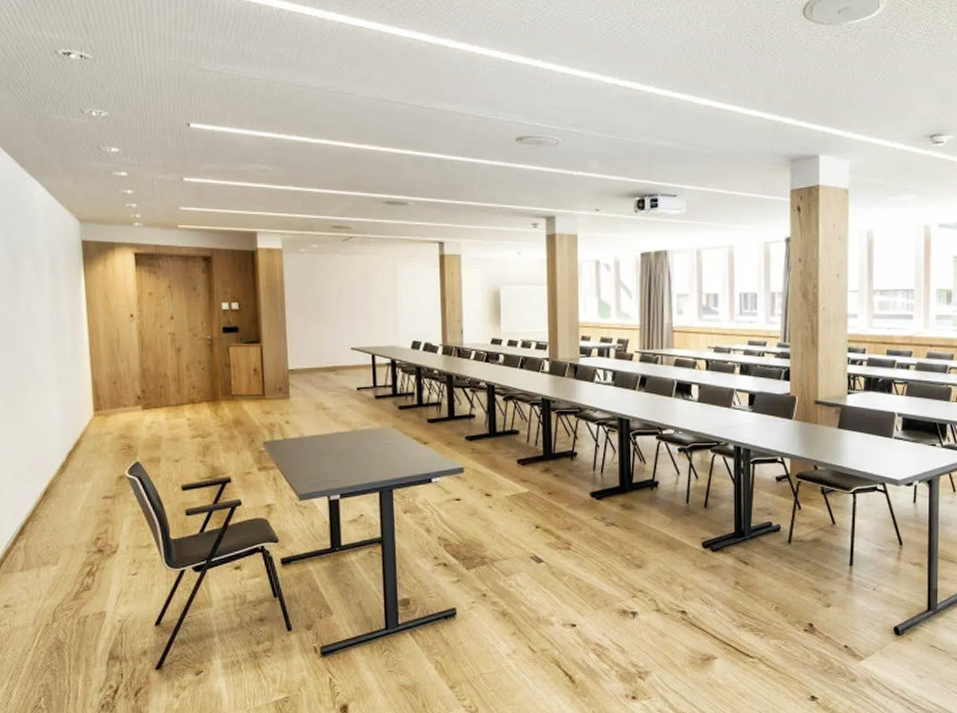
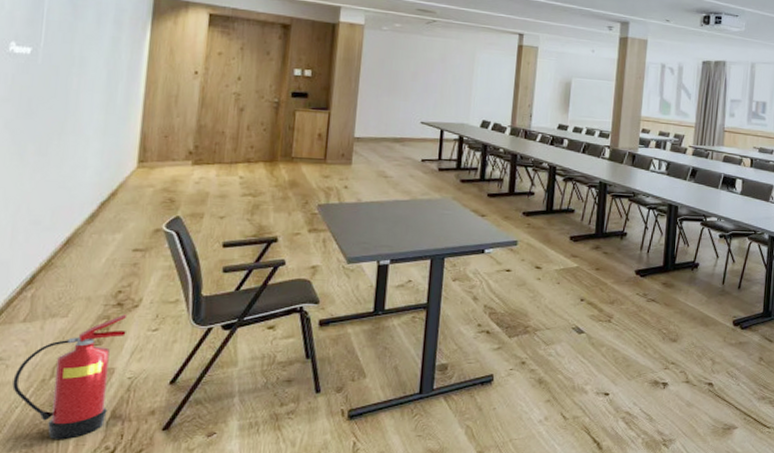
fire extinguisher: none [22,560,110,680] -> present [12,314,128,440]

